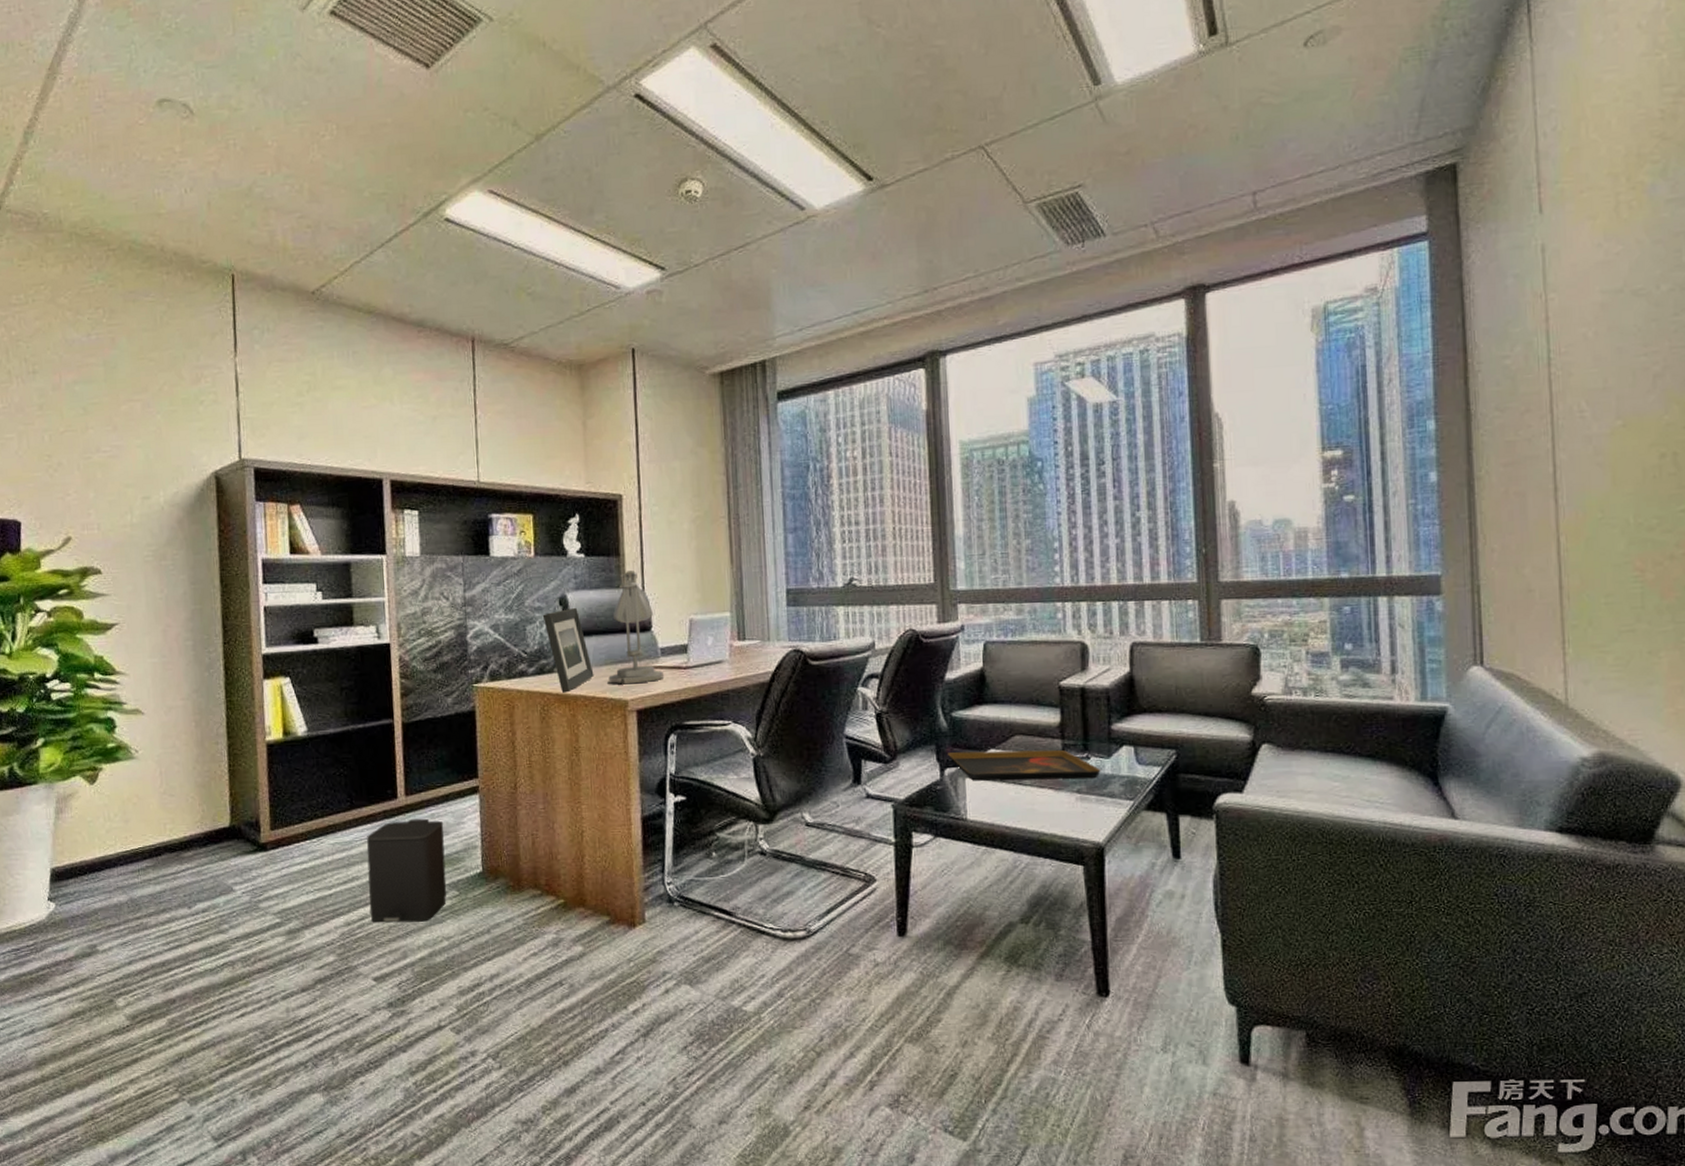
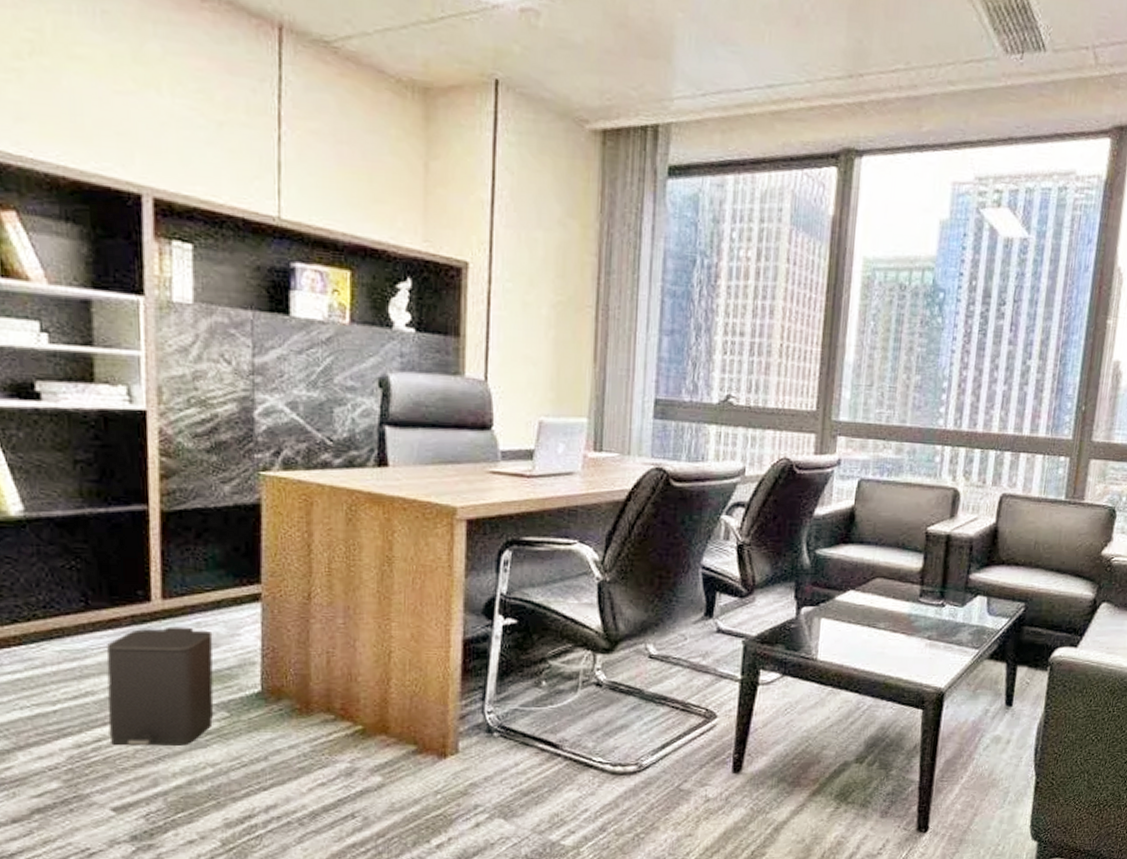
picture frame: present [542,607,594,694] -> none [356,391,417,494]
desk lamp: present [607,571,663,685] -> none [433,356,502,489]
decorative tray: present [948,749,1101,781] -> none [806,591,953,626]

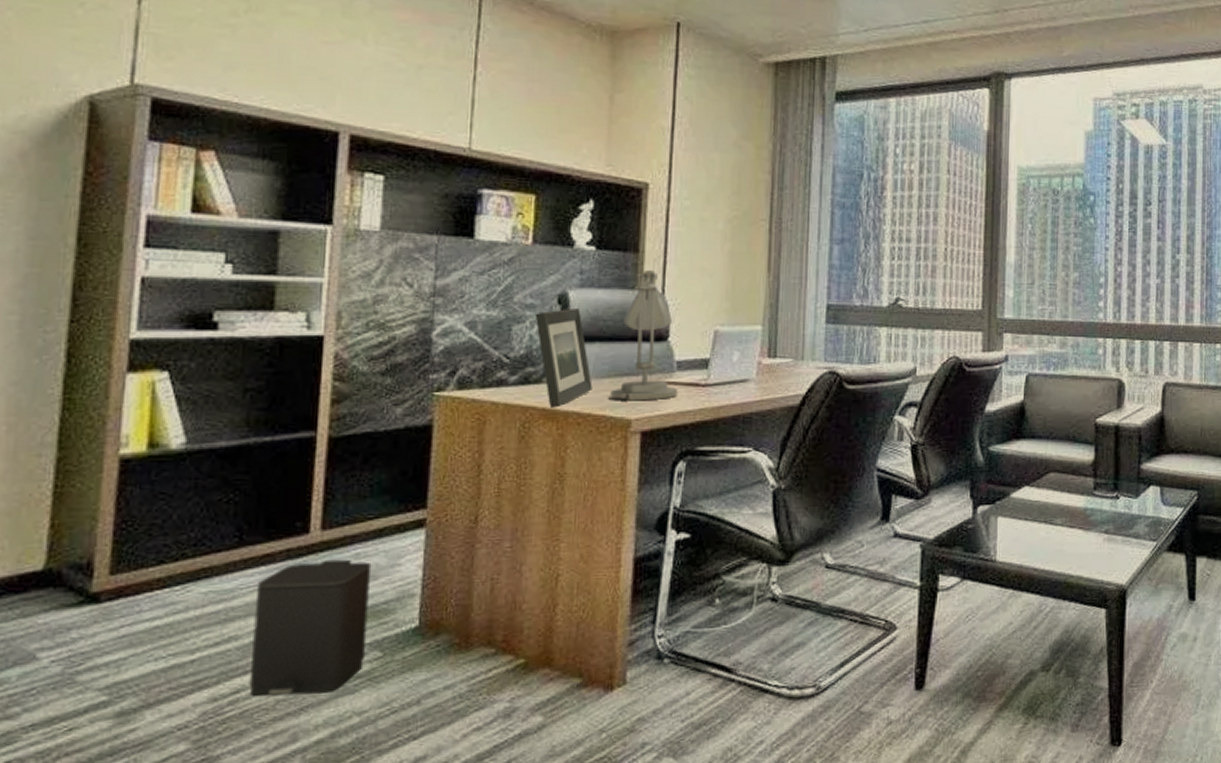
picture frame: none [356,391,417,494] -> present [534,307,593,409]
desk lamp: none [433,356,502,489] -> present [608,270,677,401]

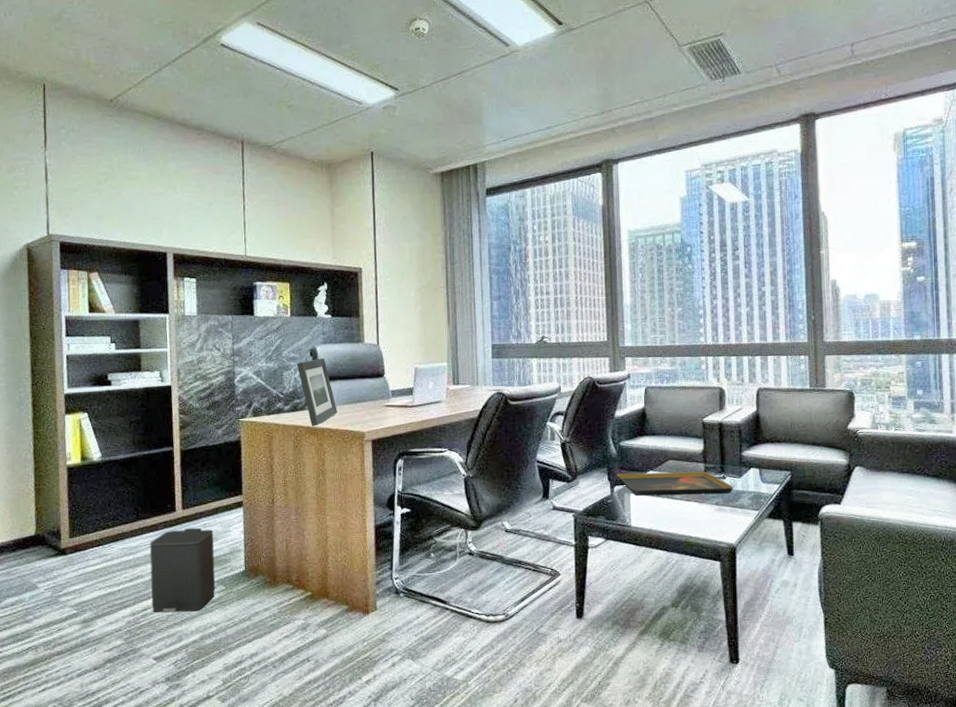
desk lamp: present [608,270,677,401] -> none [348,329,393,420]
decorative tray: none [982,488,1129,520] -> present [617,471,734,496]

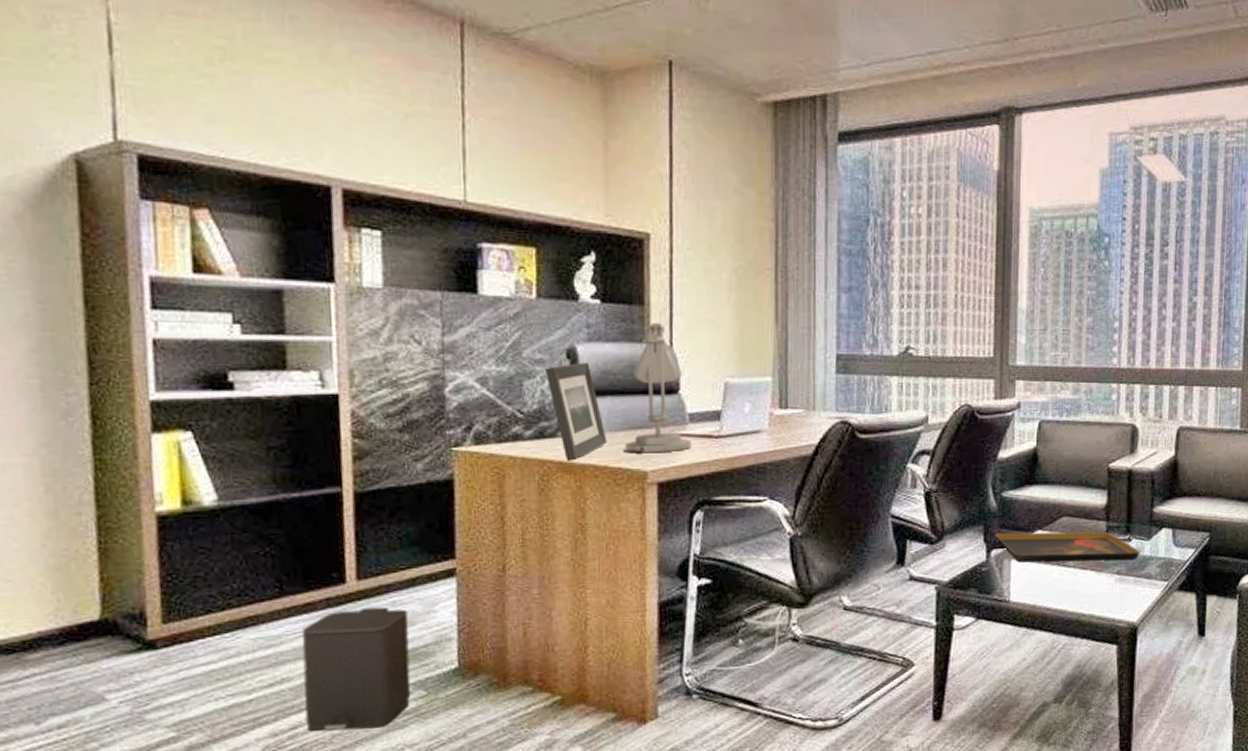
desk lamp: none [348,329,393,420] -> present [623,323,691,454]

